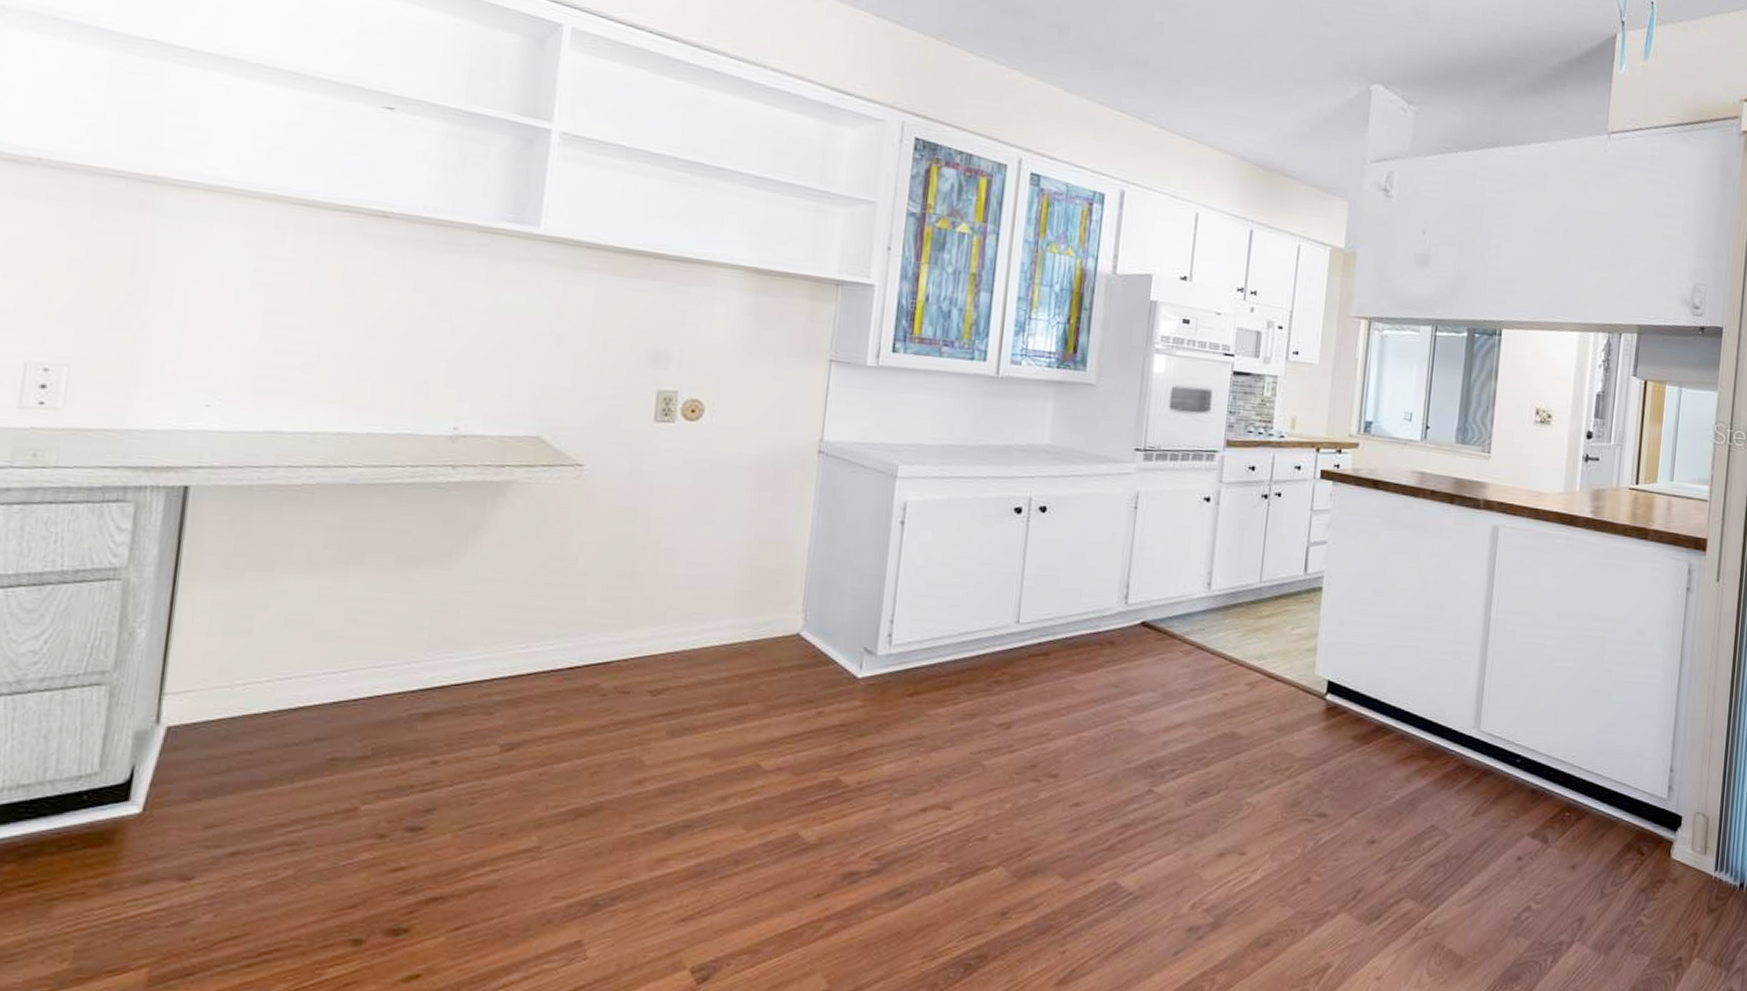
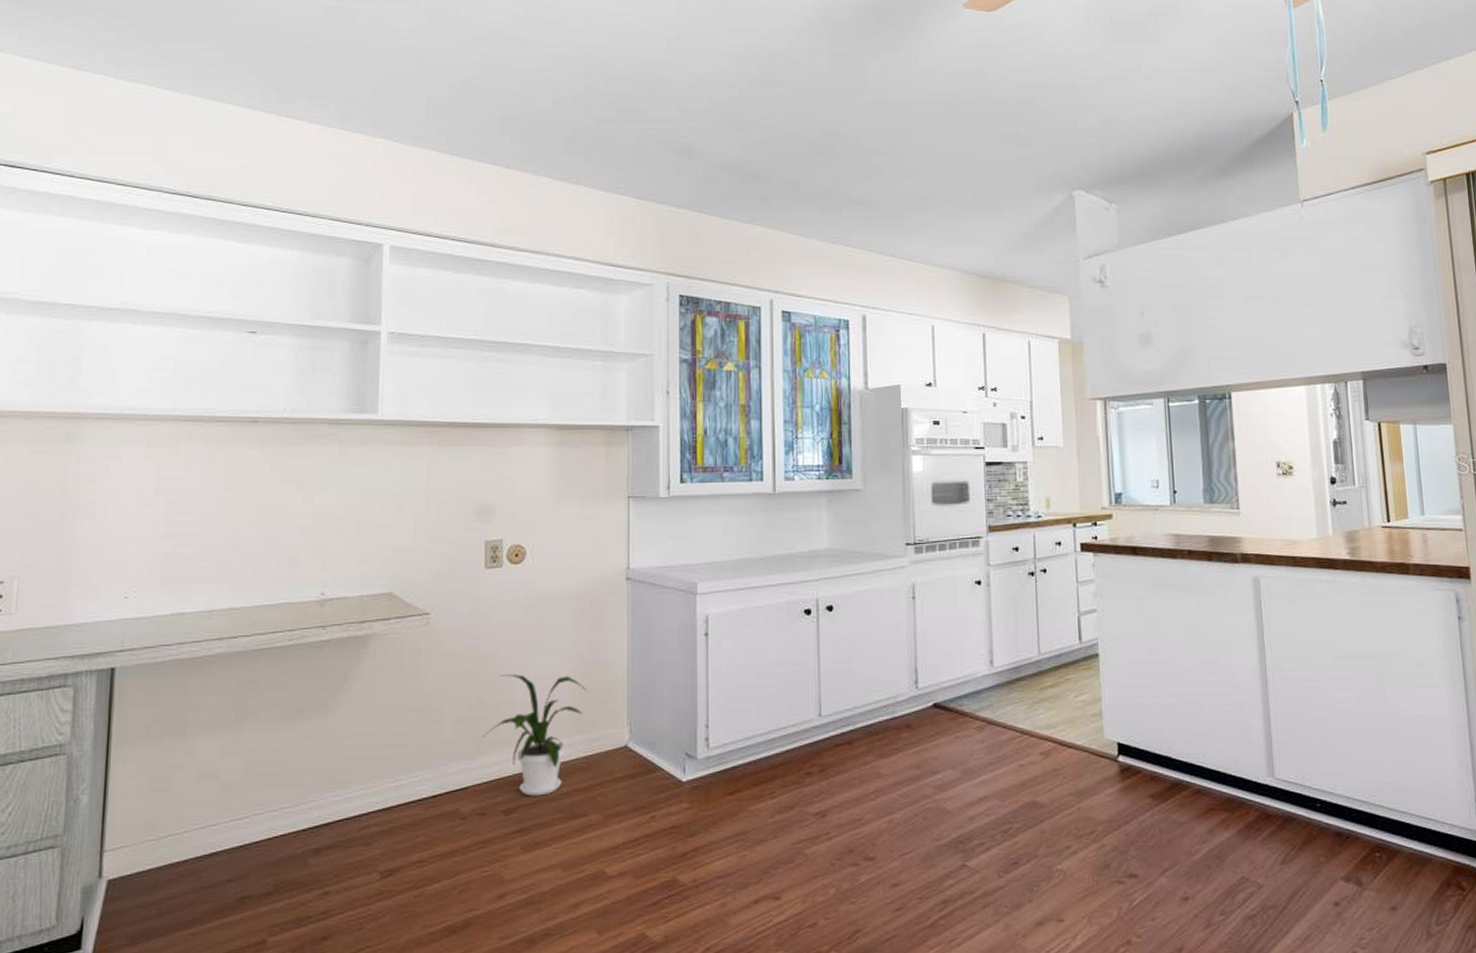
house plant: none [633,542,760,679] -> present [482,674,587,796]

